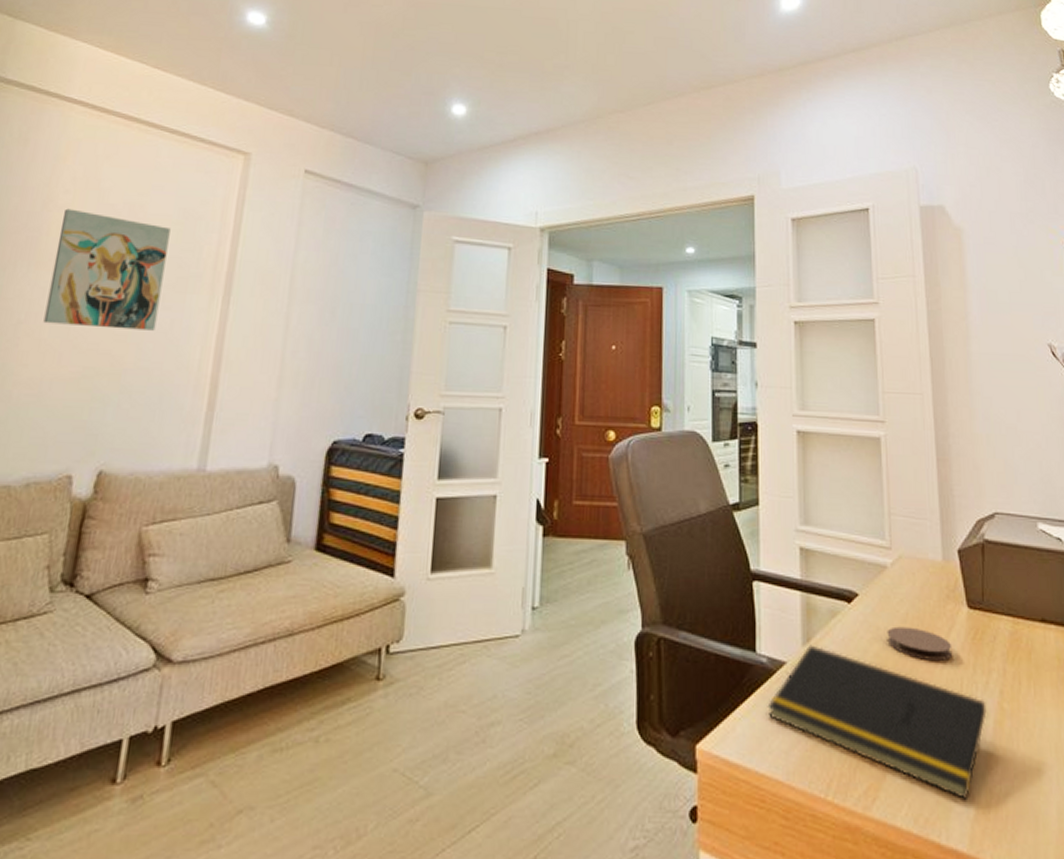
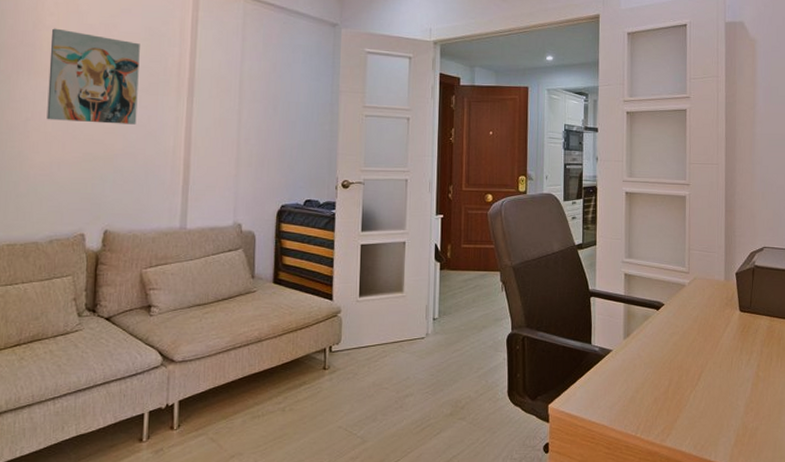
notepad: present [767,645,987,799] -> none [598,338,748,433]
coaster: present [887,626,953,661] -> none [682,325,727,346]

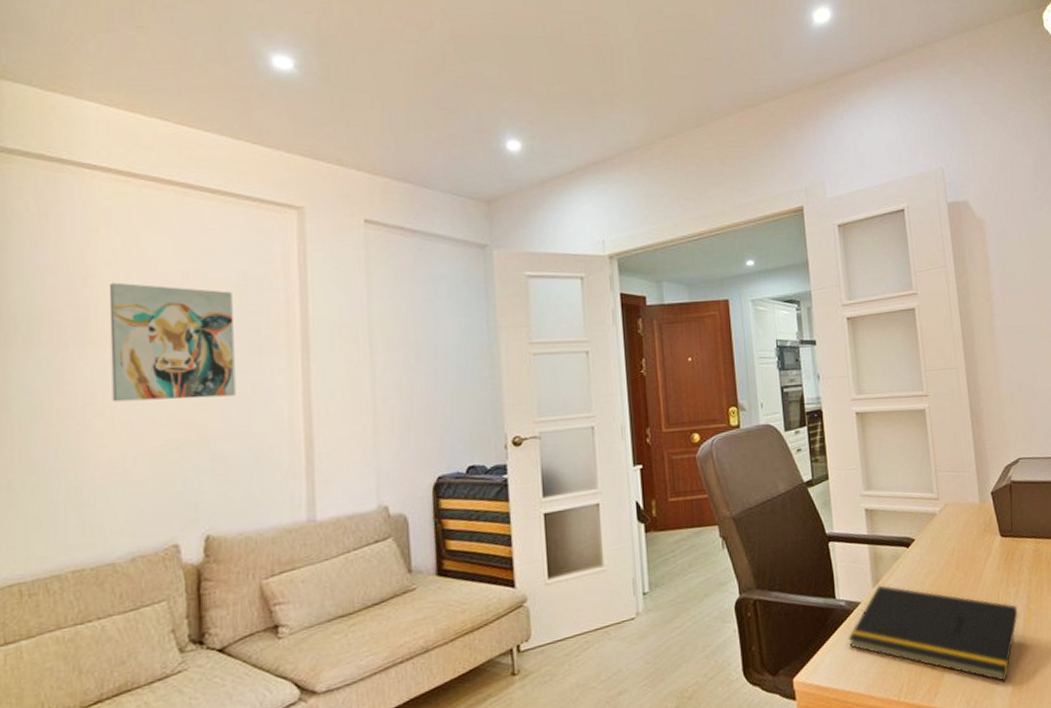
notepad: none [598,338,748,433] -> present [848,585,1018,681]

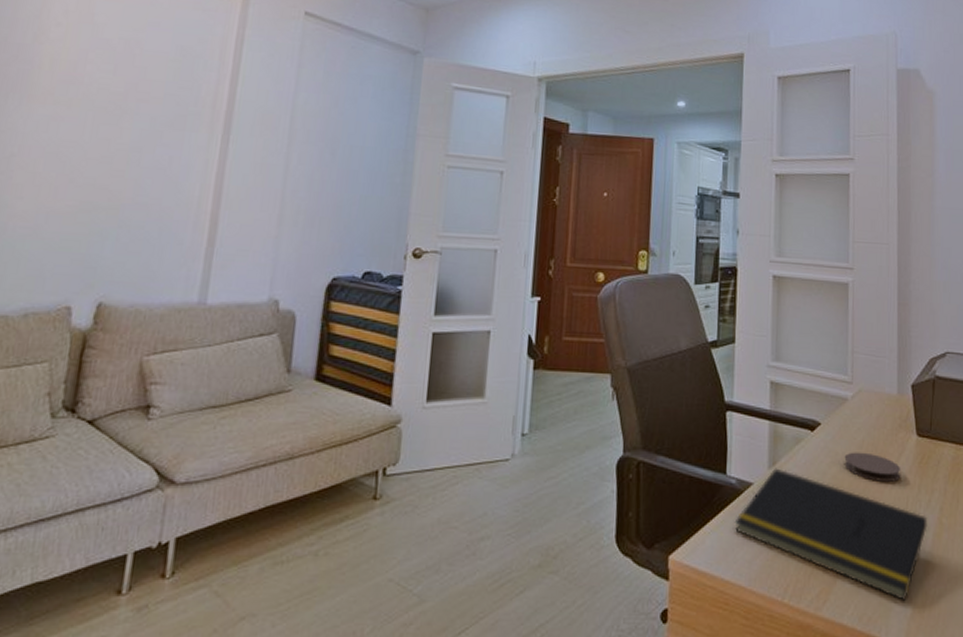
wall art: present [109,282,236,402] -> none [38,42,168,167]
coaster: none [939,558,991,583] -> present [844,452,901,482]

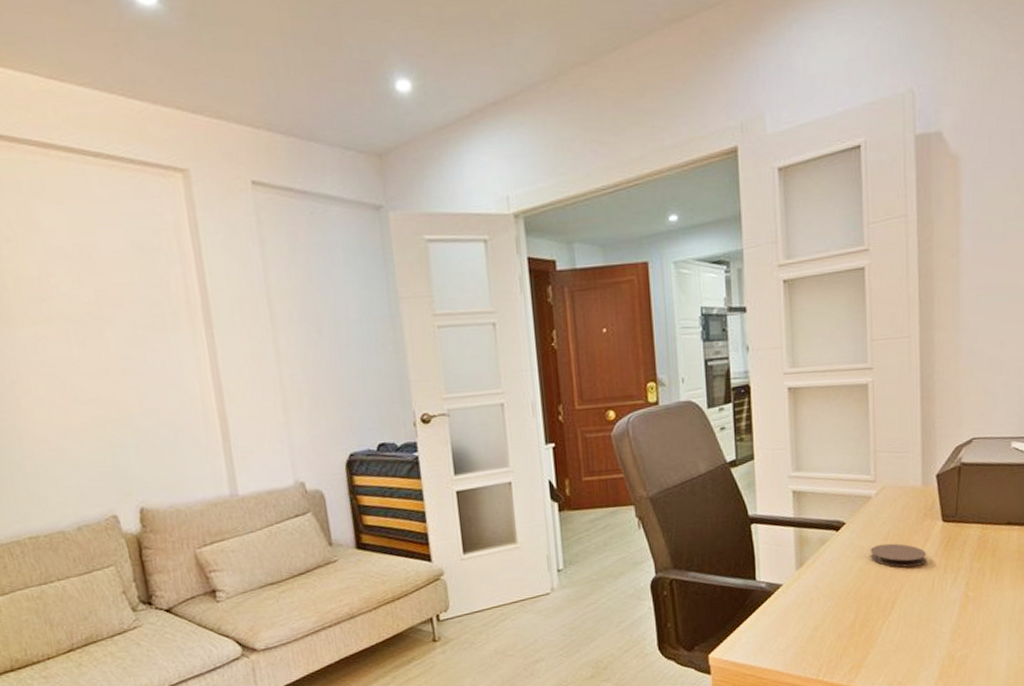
notepad: present [734,468,928,601] -> none [767,568,954,665]

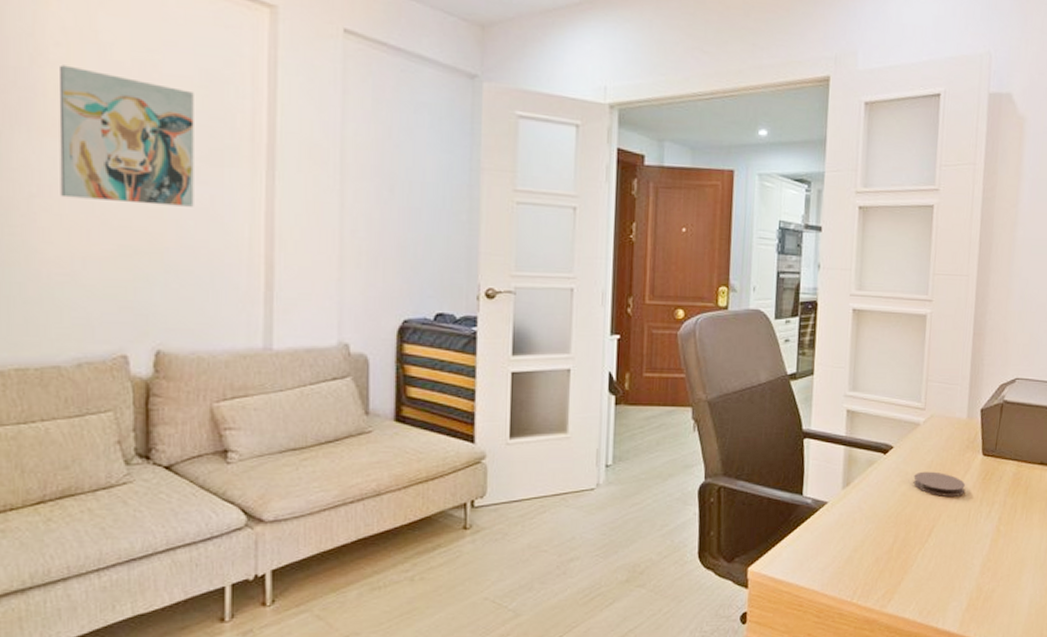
wall art: none [13,258,149,380] -> present [58,65,194,207]

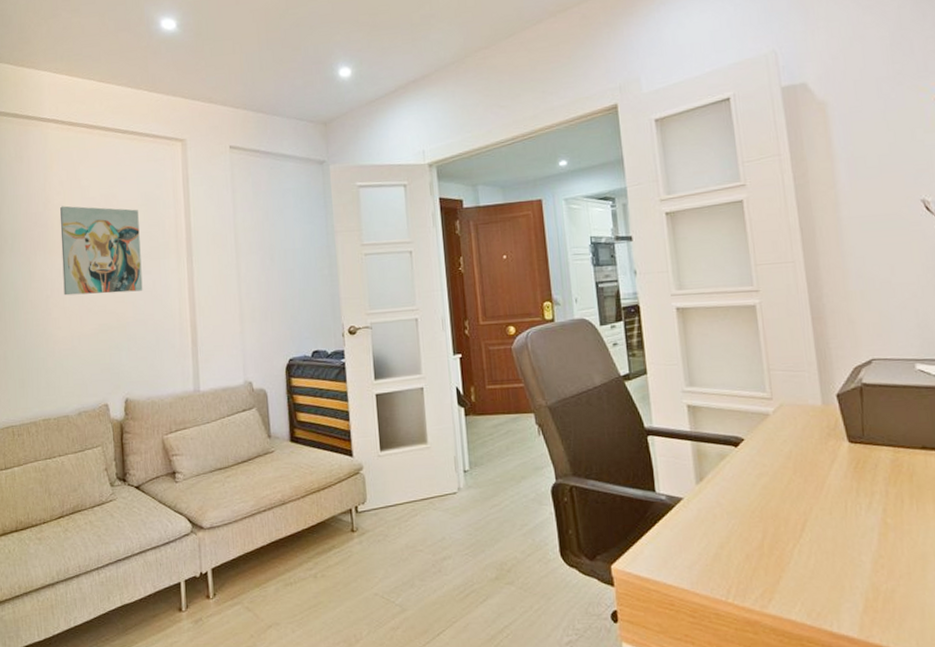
coaster: present [913,471,966,497] -> none [772,462,836,488]

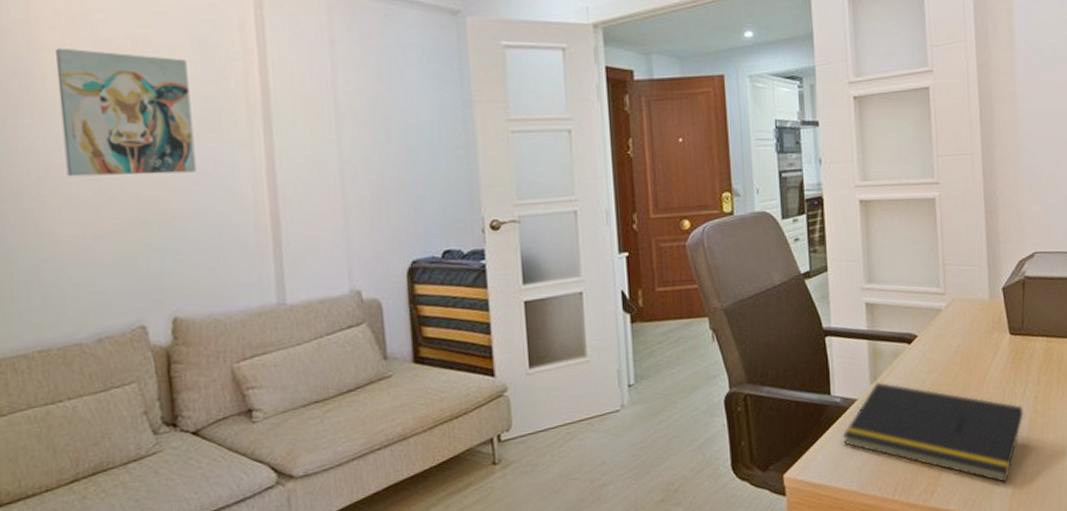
notepad: none [669,483,872,597] -> present [842,382,1024,482]

